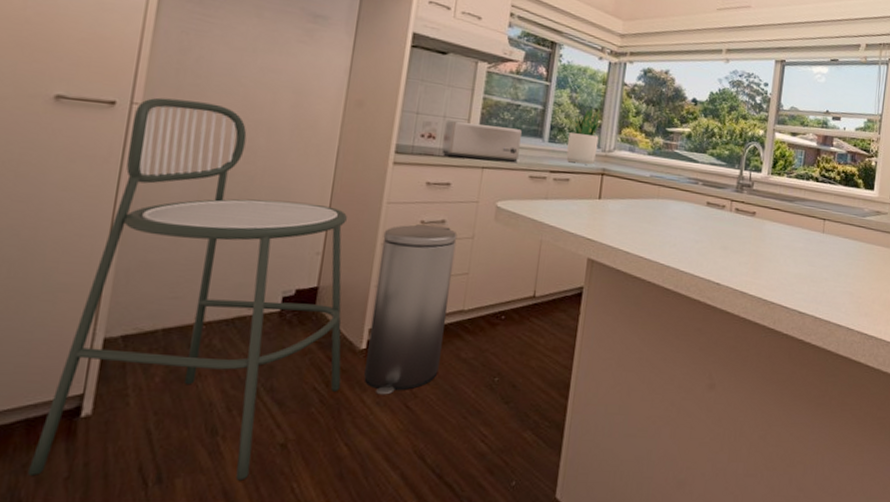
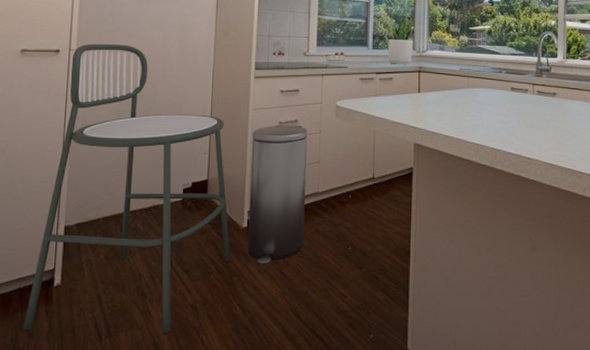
toaster: present [441,119,522,162] -> none [290,39,350,69]

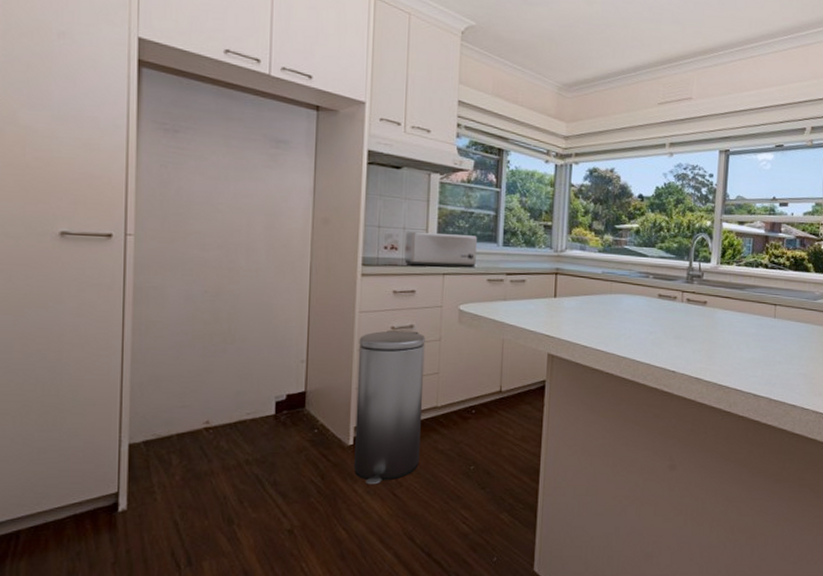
bar stool: present [23,44,231,334] -> none [82,228,335,562]
toaster: none [290,39,350,69] -> present [404,231,477,267]
planter: present [388,16,415,65] -> none [521,209,553,265]

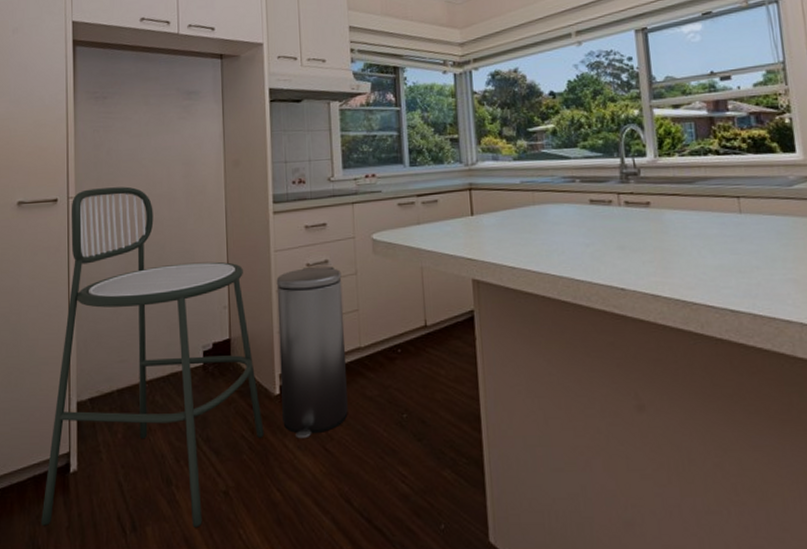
bar stool: none [82,228,335,562] -> present [41,186,265,528]
toaster: present [404,231,477,267] -> none [311,159,384,198]

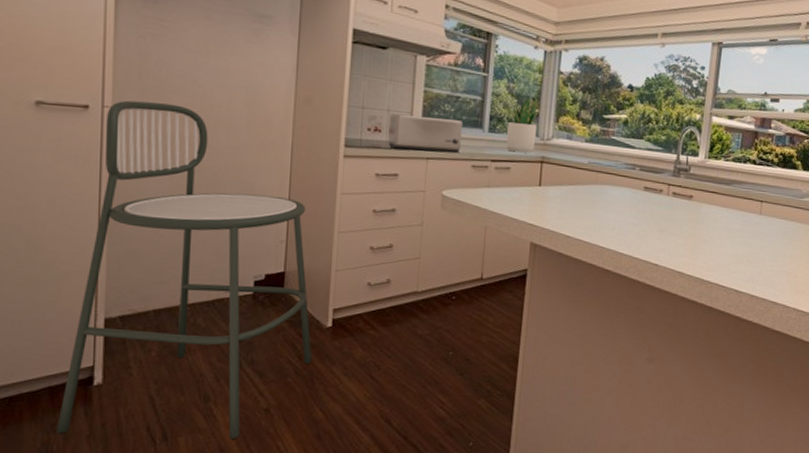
pedal bin: present [276,266,348,439] -> none [332,213,408,367]
toaster: none [311,159,384,198] -> present [388,113,462,153]
planter: none [428,122,460,183] -> present [506,96,540,153]

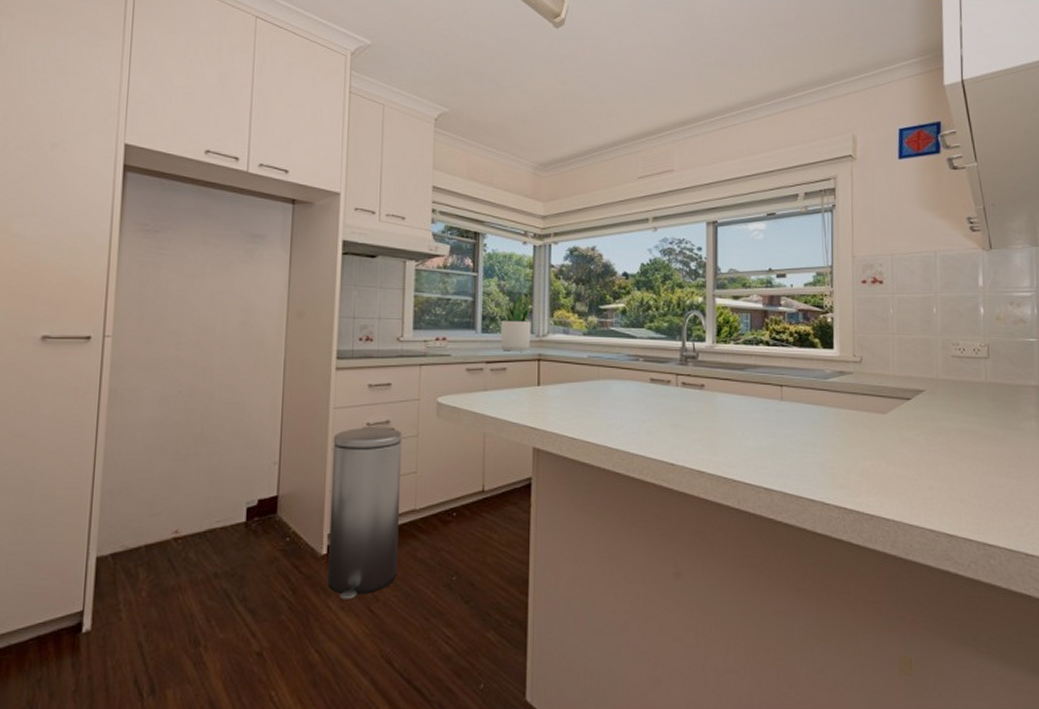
bar stool: present [57,100,312,439] -> none [43,328,307,690]
pedal bin: none [332,213,408,367] -> present [327,427,402,599]
toaster: present [388,113,462,153] -> none [380,321,454,357]

